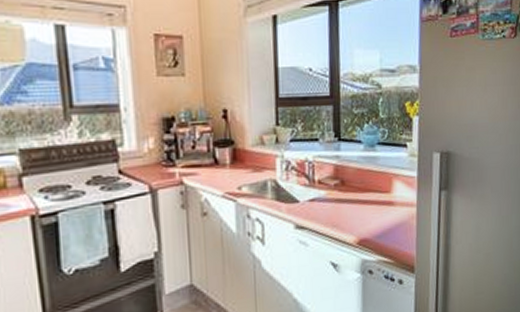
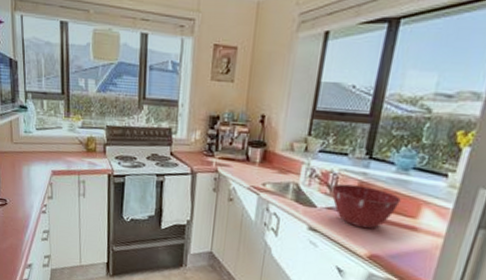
mixing bowl: none [310,169,374,214] -> present [332,183,401,229]

